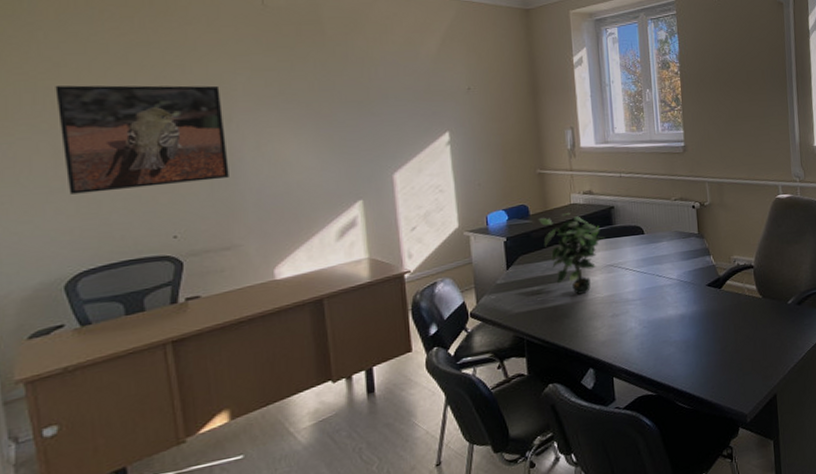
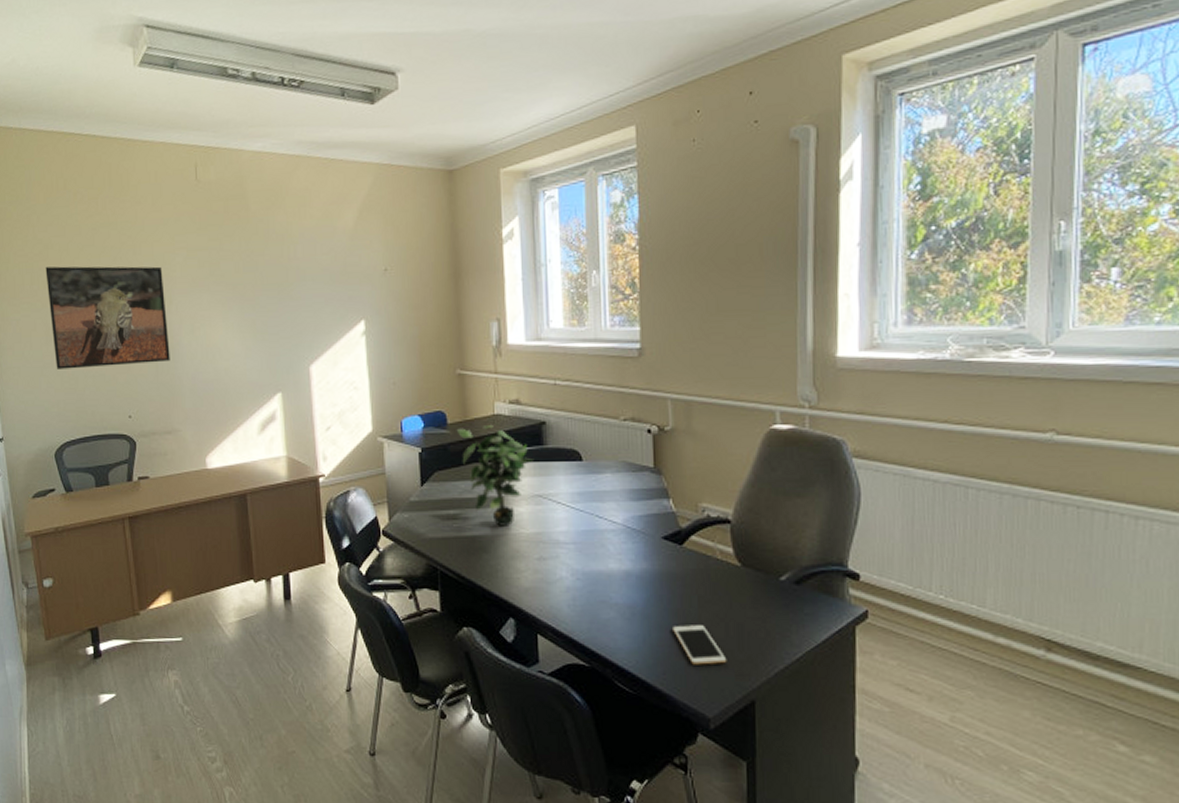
cell phone: none [717,346,756,377] -> present [673,625,727,665]

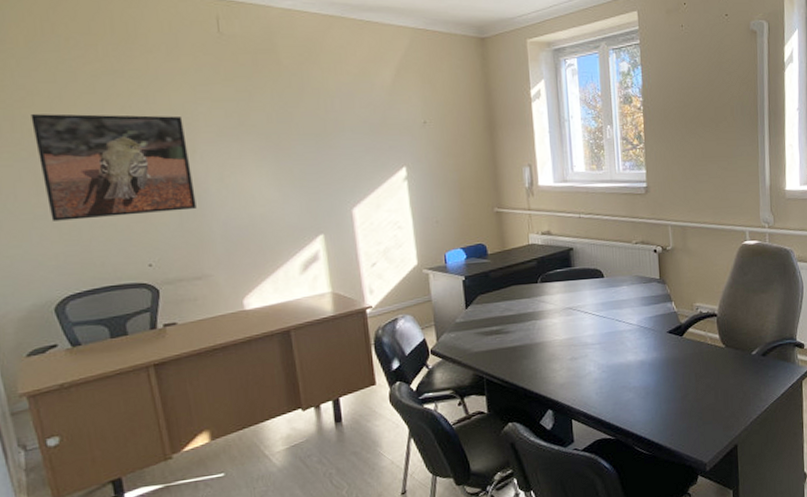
potted plant: present [456,424,535,526] -> none [496,252,565,336]
cell phone: present [673,625,727,665] -> none [677,395,717,425]

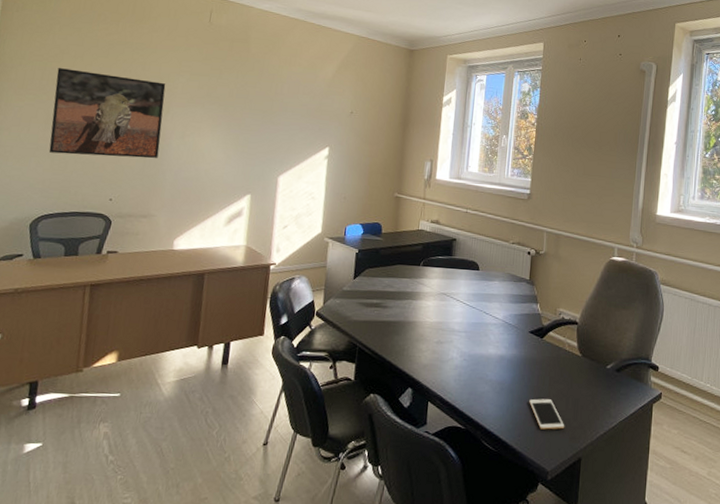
cell phone: none [677,395,717,425] -> present [529,398,565,430]

